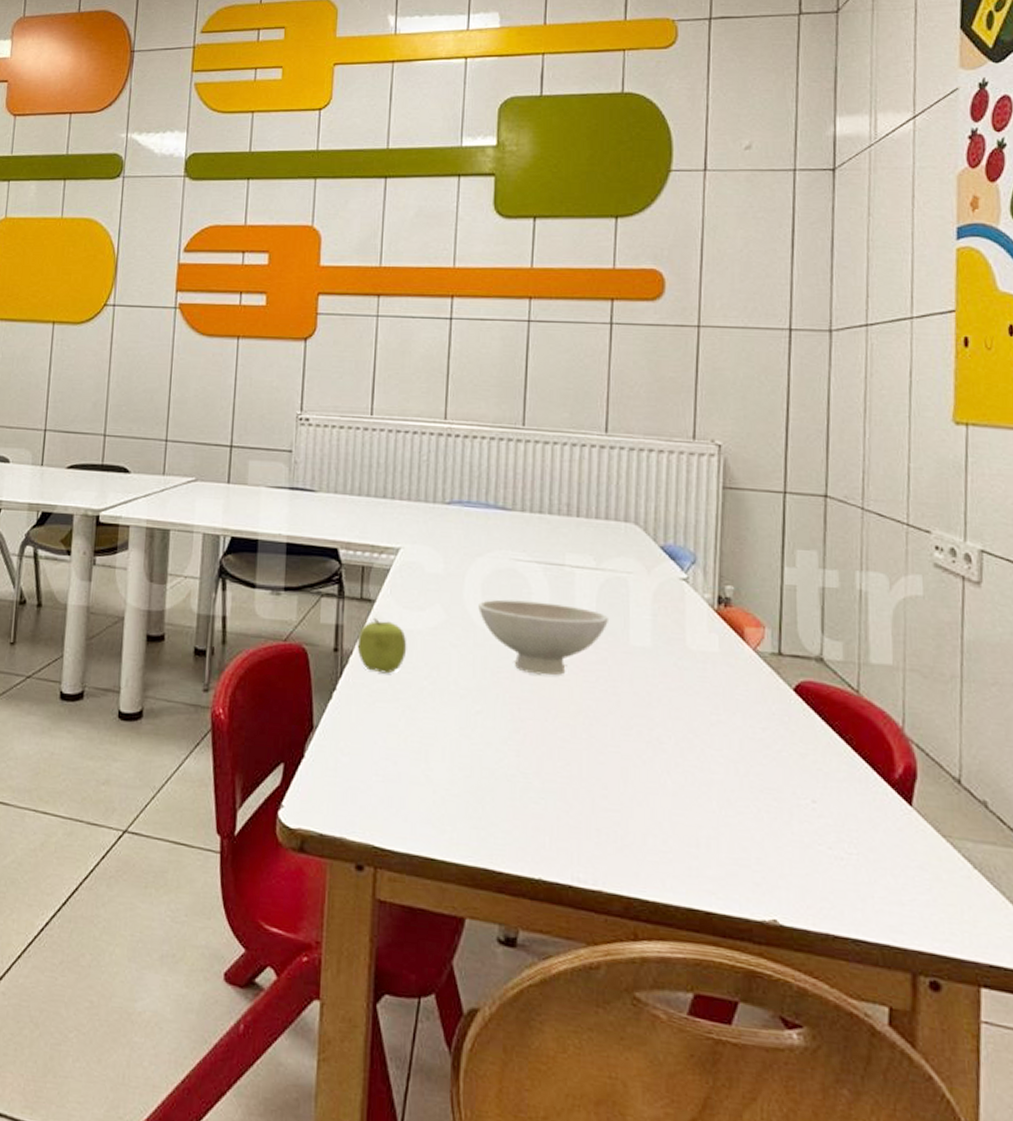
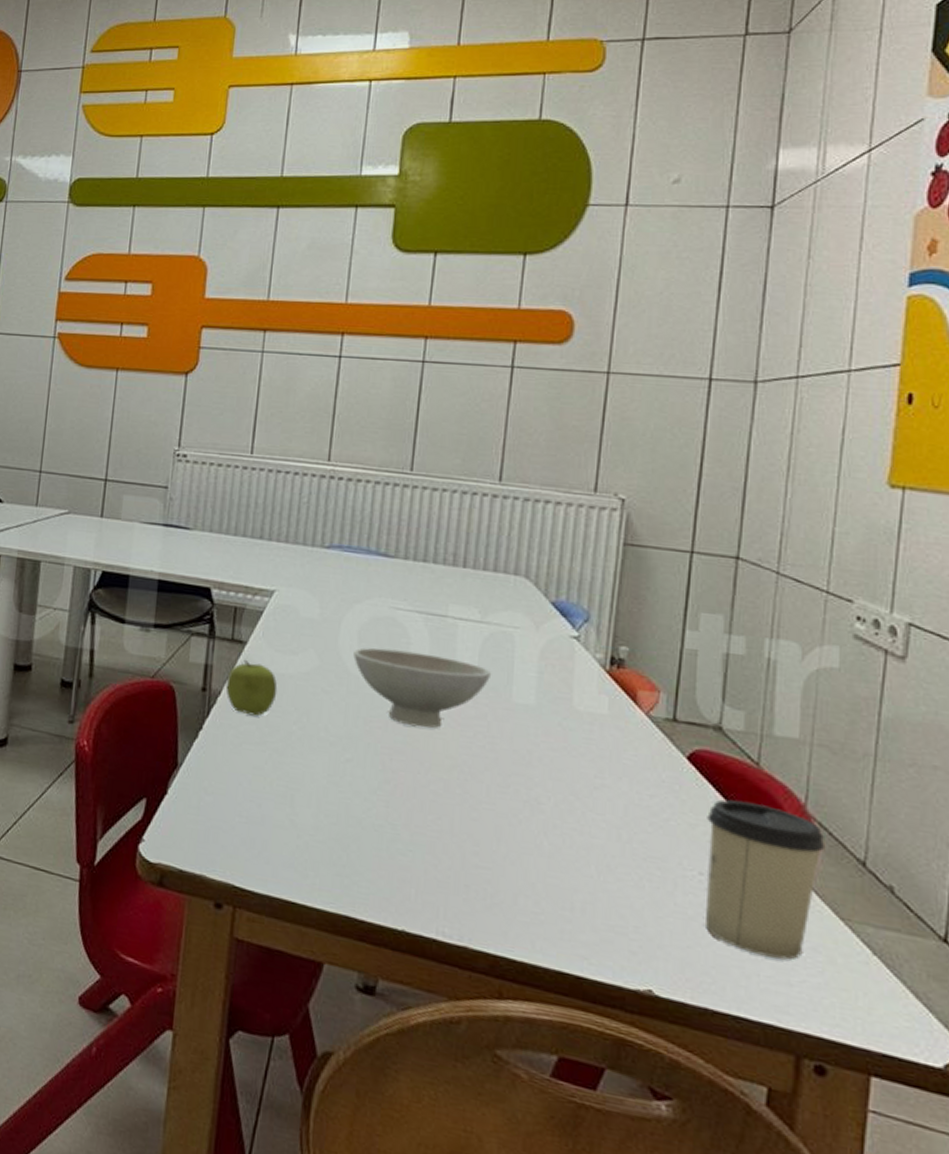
cup: none [815,727,924,880] -> present [706,799,826,960]

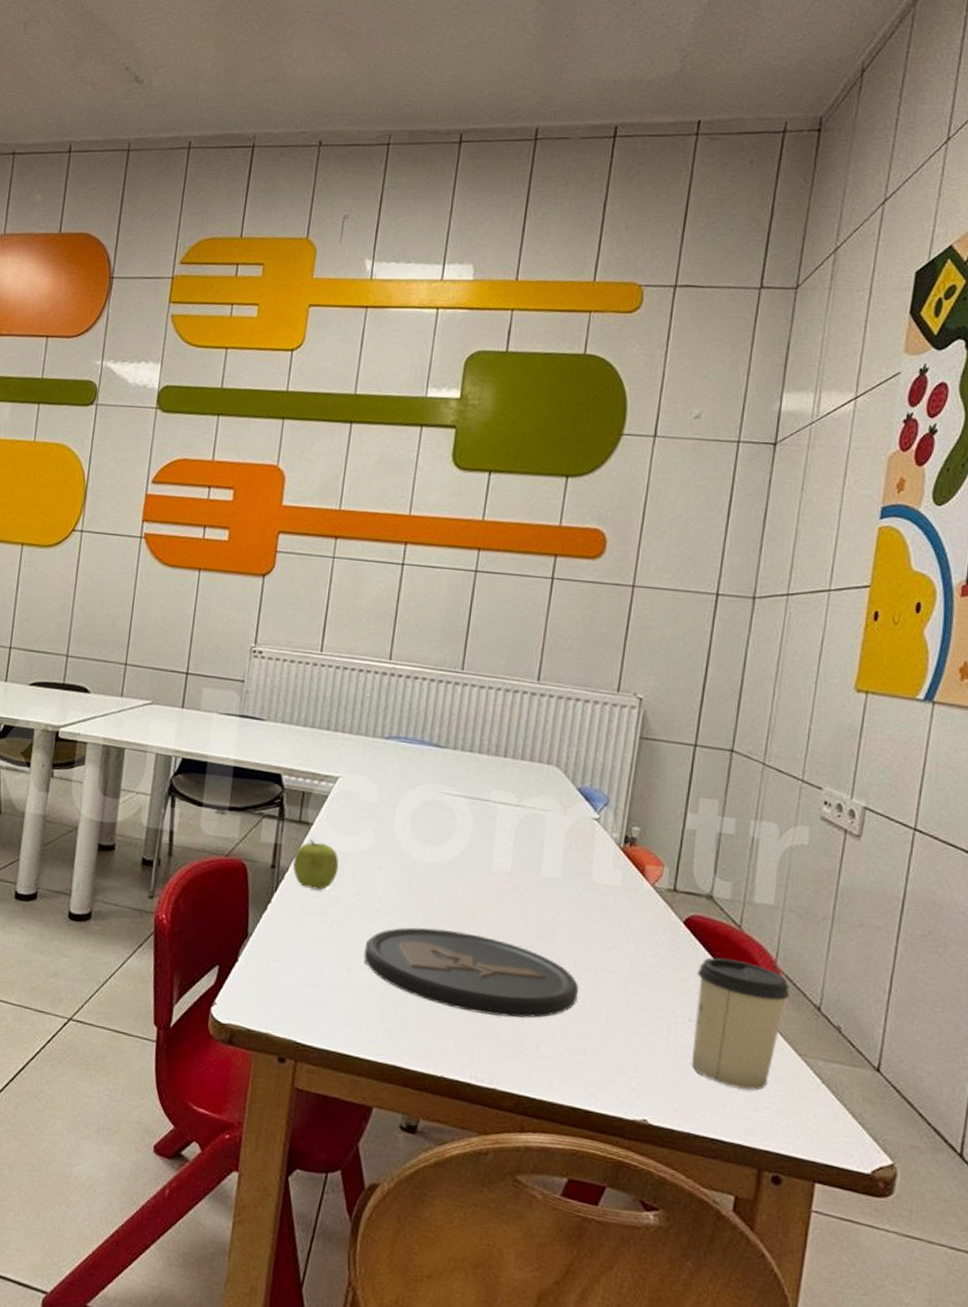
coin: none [308,759,561,866] -> present [363,927,578,1018]
bowl: present [353,648,492,728] -> none [406,828,525,900]

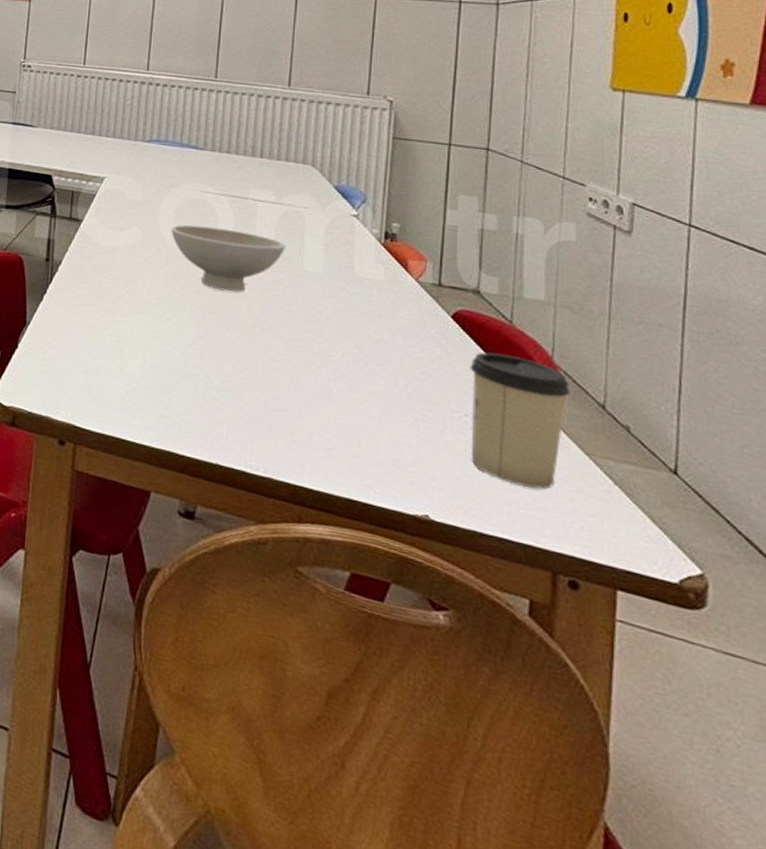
fruit: present [292,839,339,890] -> none [65,234,109,282]
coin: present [363,927,578,1018] -> none [135,318,348,409]
bowl: none [406,828,525,900] -> present [171,225,287,292]

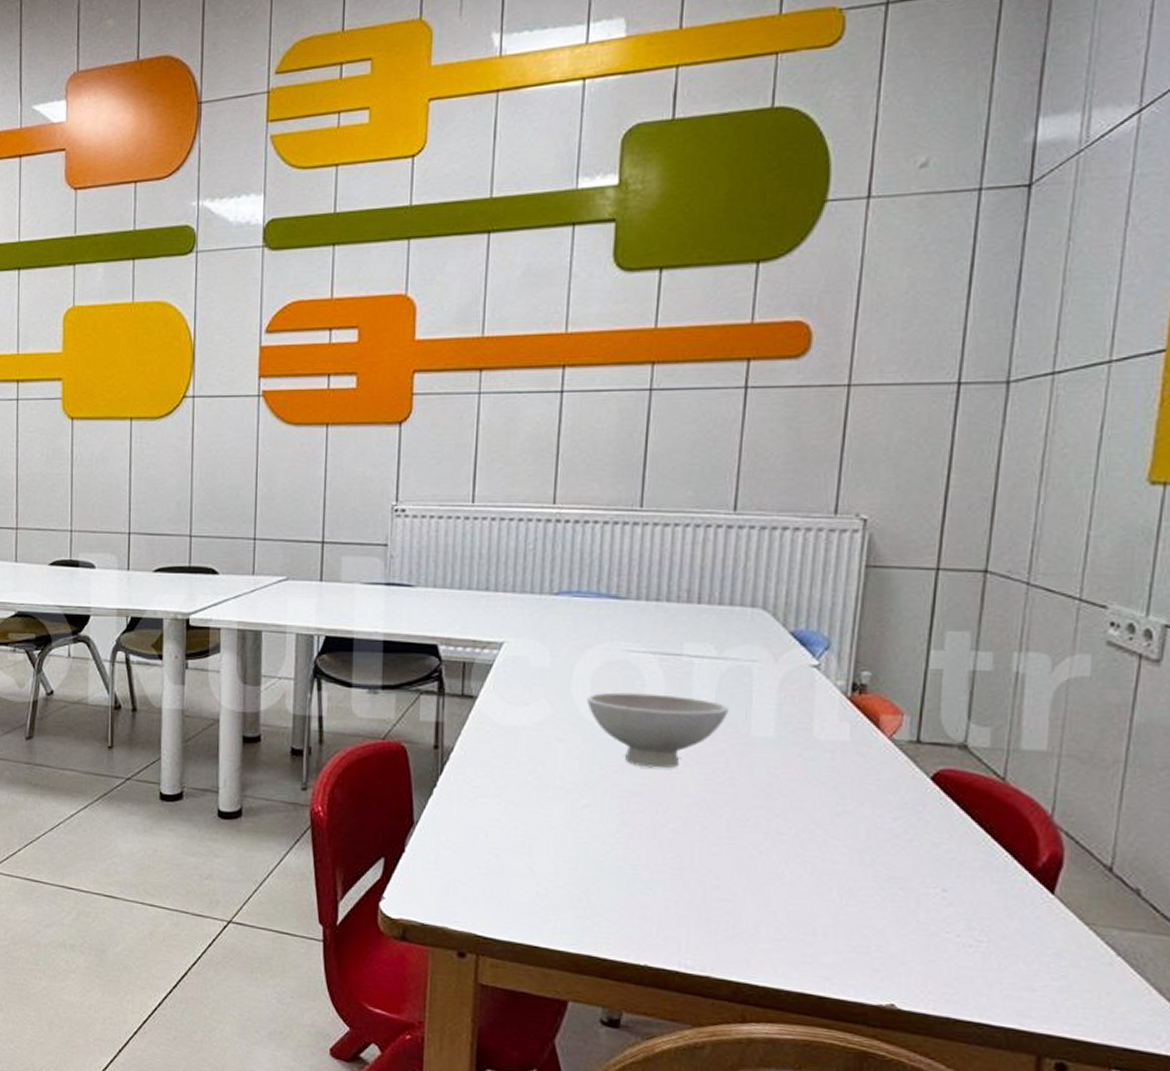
cup: present [470,352,571,489] -> none [949,816,1072,967]

